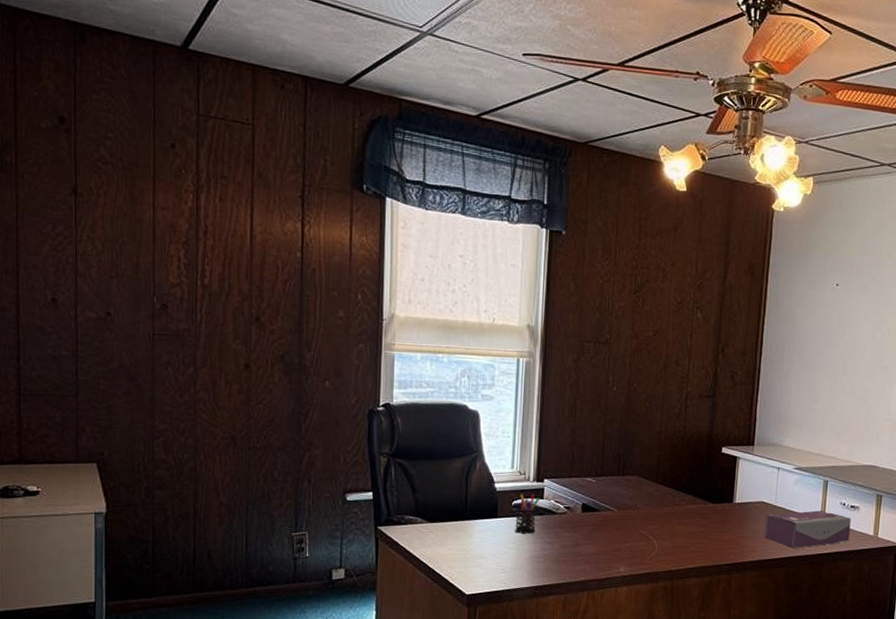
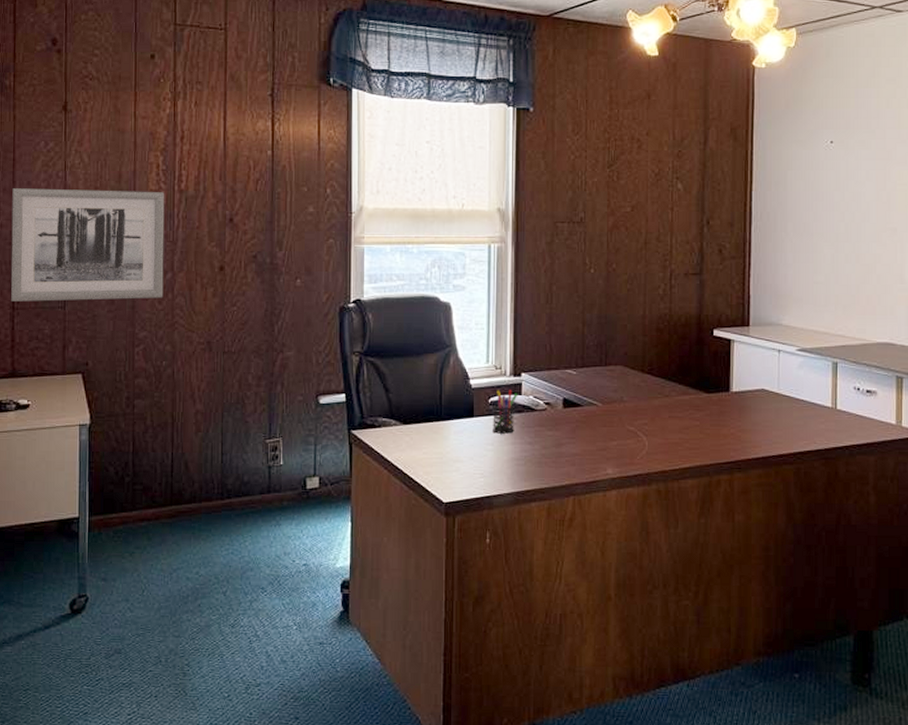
wall art: none [16,271,187,392] -> present [11,188,165,302]
tissue box: present [764,510,851,548] -> none [767,397,868,441]

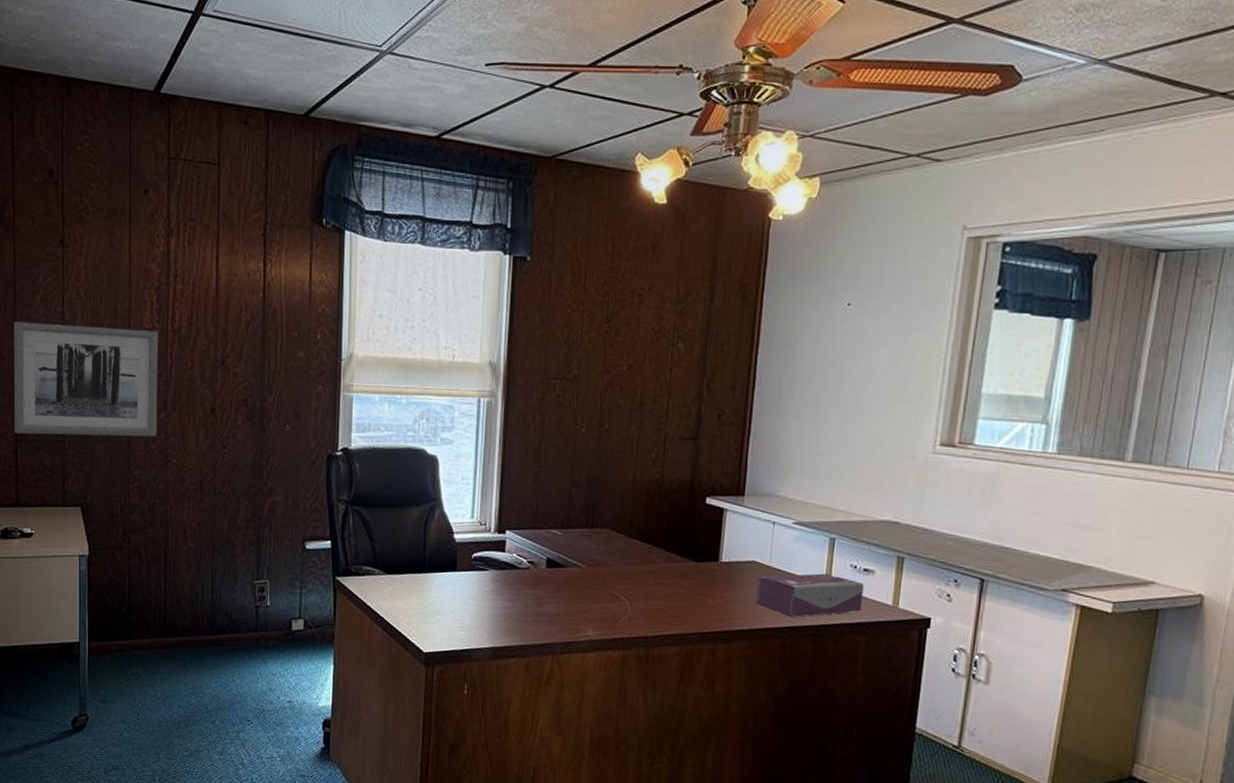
pen holder: present [493,389,518,434] -> none [475,545,502,590]
tissue box: none [767,397,868,441] -> present [755,573,864,617]

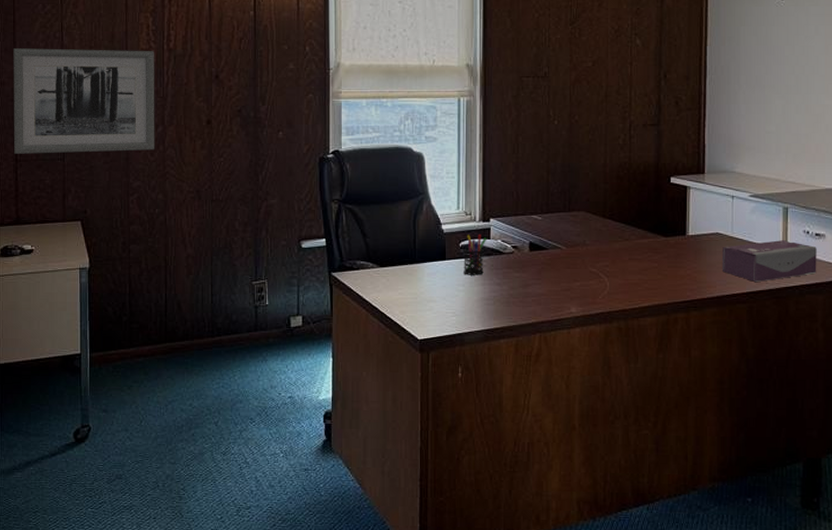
pen holder: none [475,545,502,590] -> present [463,233,487,275]

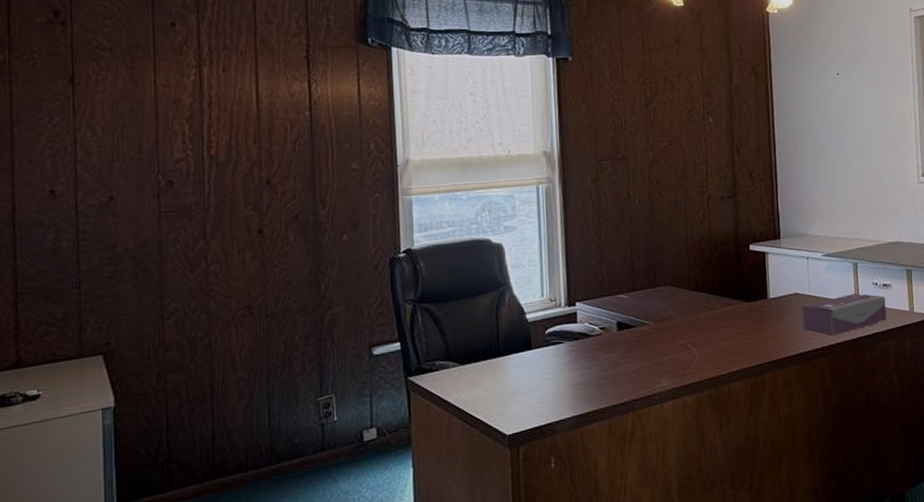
wall art: present [13,48,155,154] -> none [11,160,196,287]
pen holder: present [463,233,487,275] -> none [550,319,574,362]

